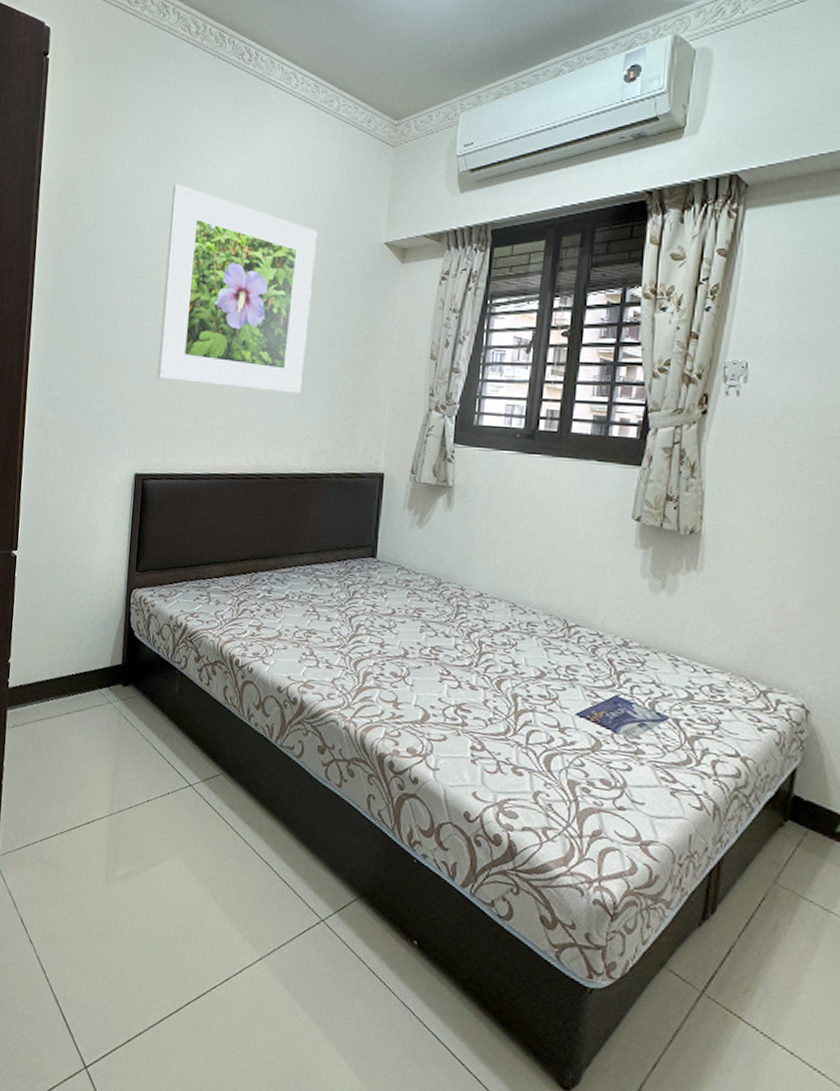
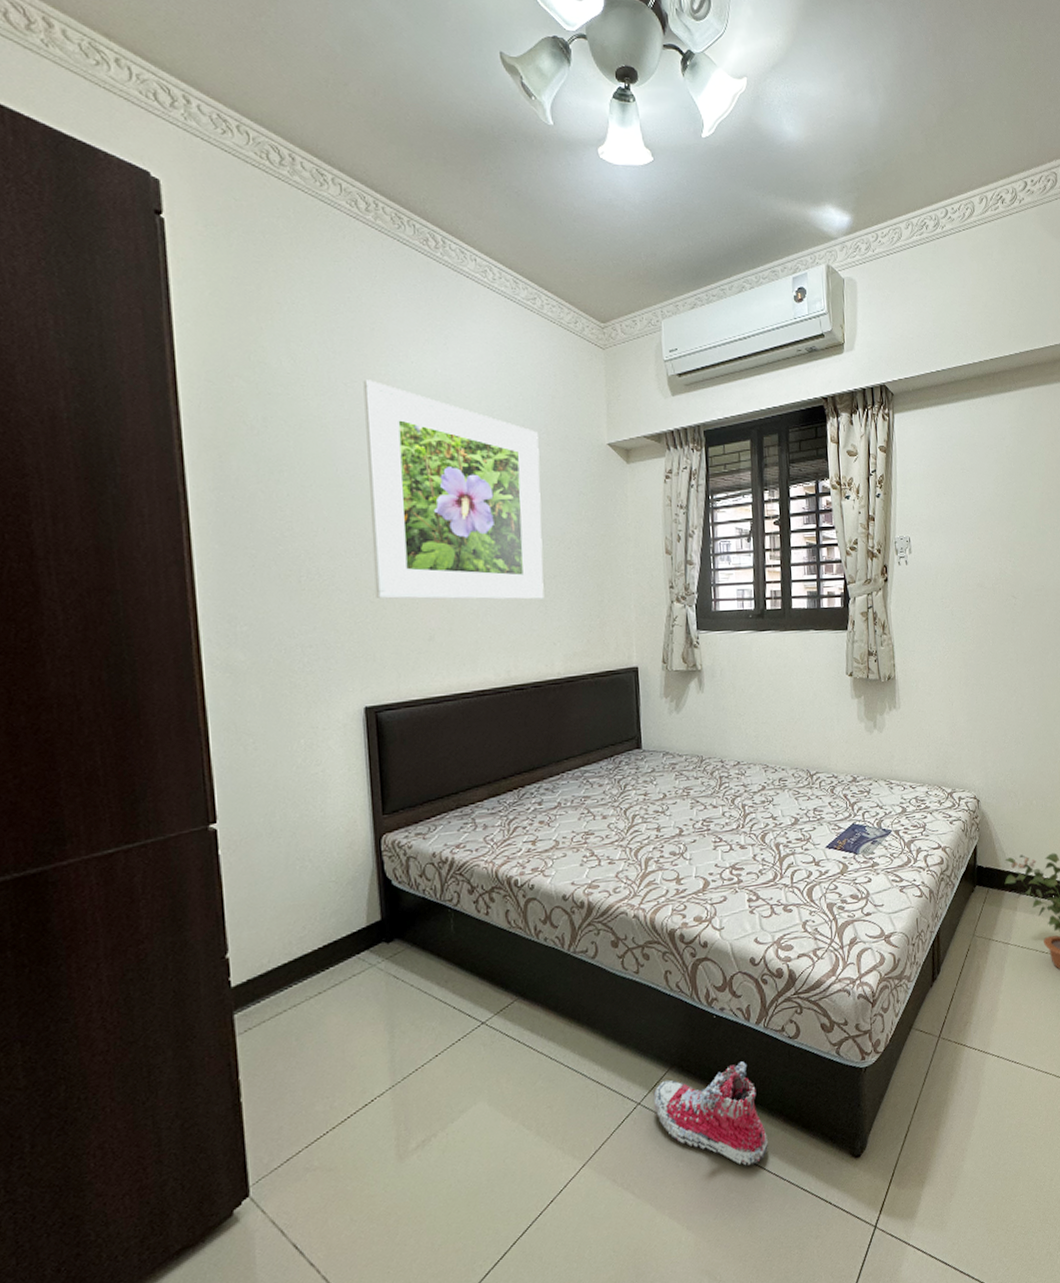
shoe: none [337,907,457,1040] -> present [653,1061,768,1166]

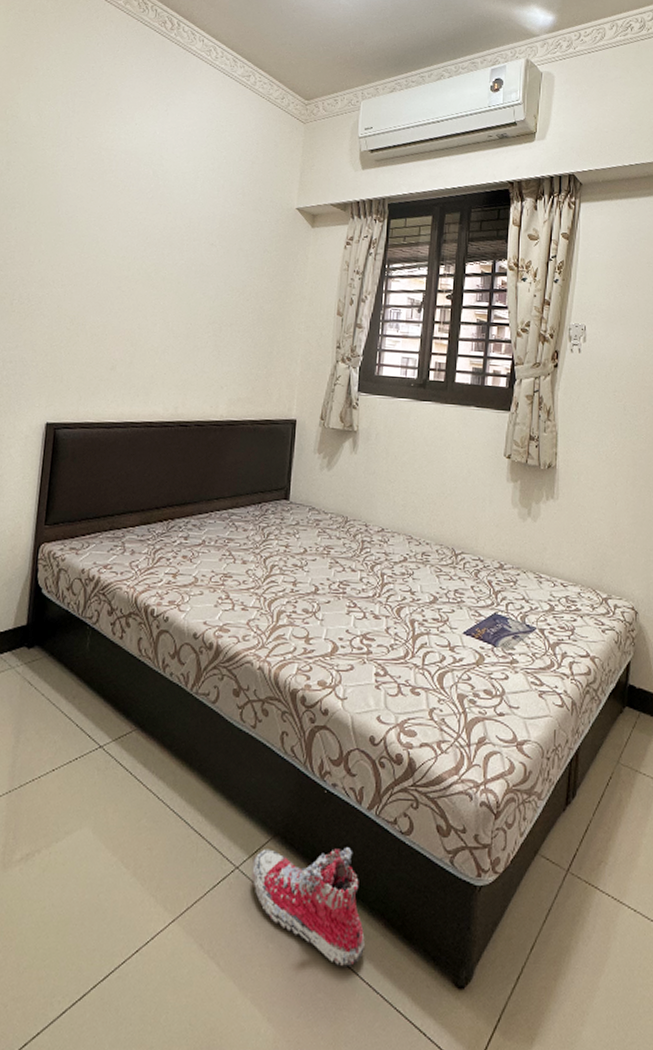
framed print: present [363,380,545,600] -> none [72,136,235,344]

